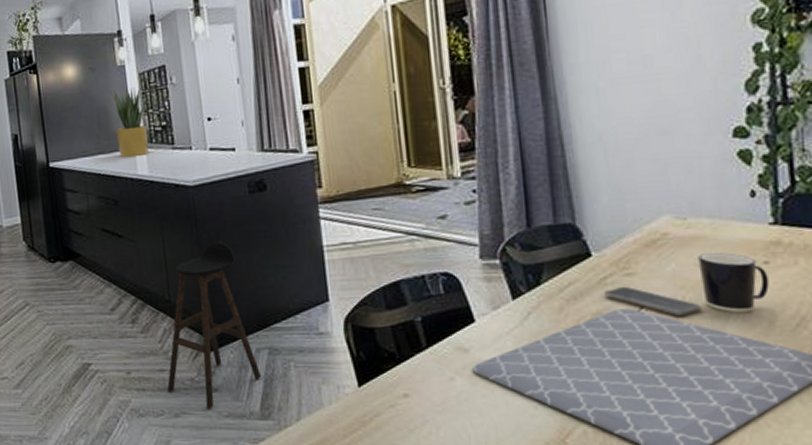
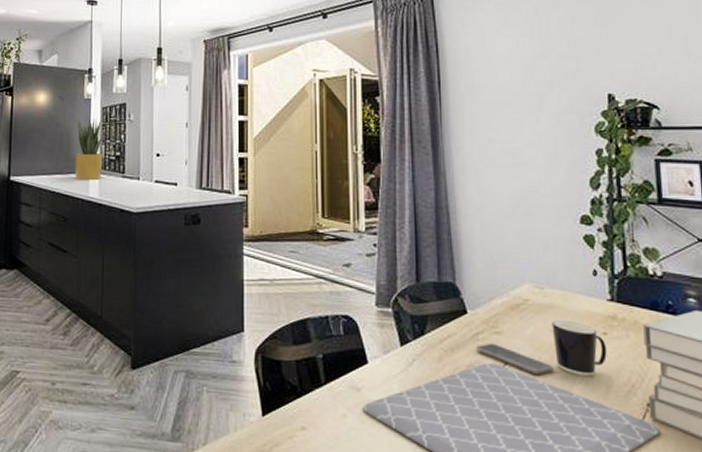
bar stool: present [167,241,261,409] -> none [88,265,175,427]

